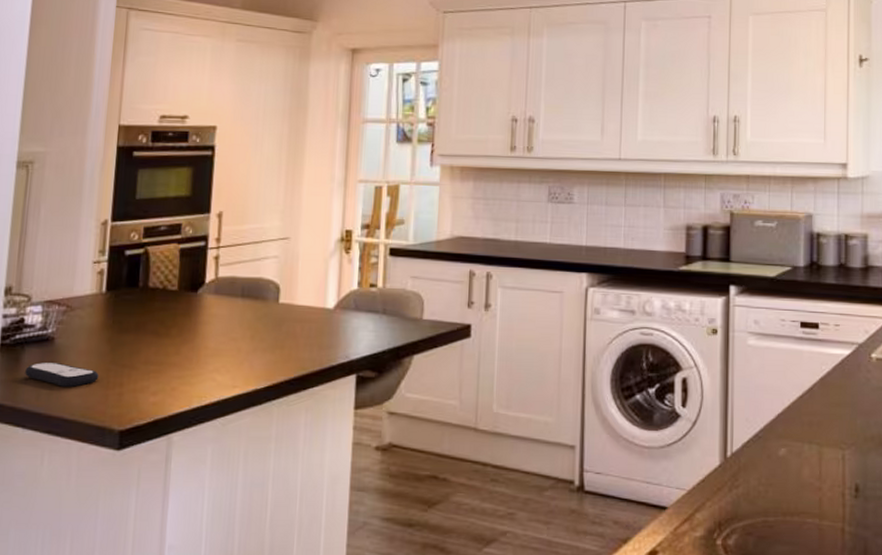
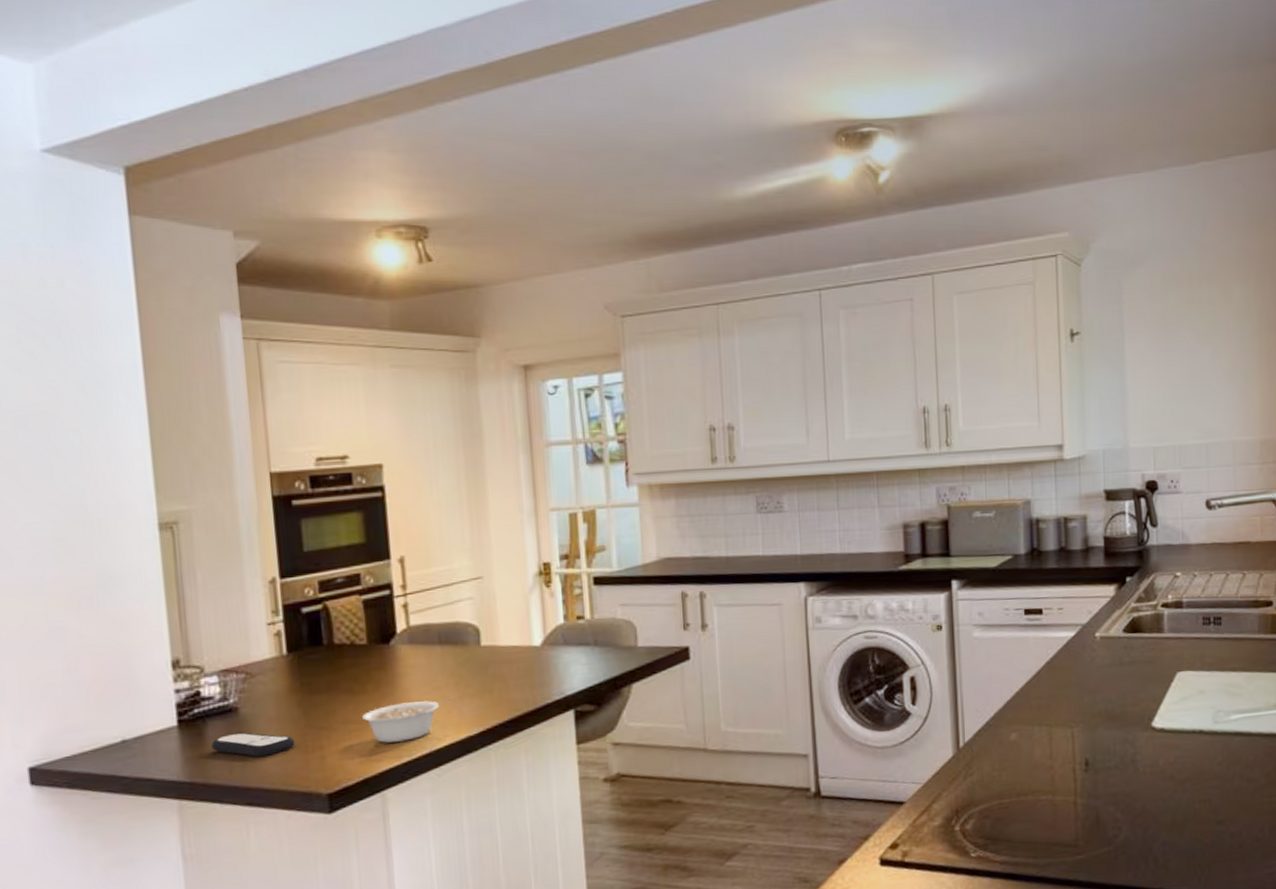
legume: none [162,349,248,387] -> present [362,696,455,743]

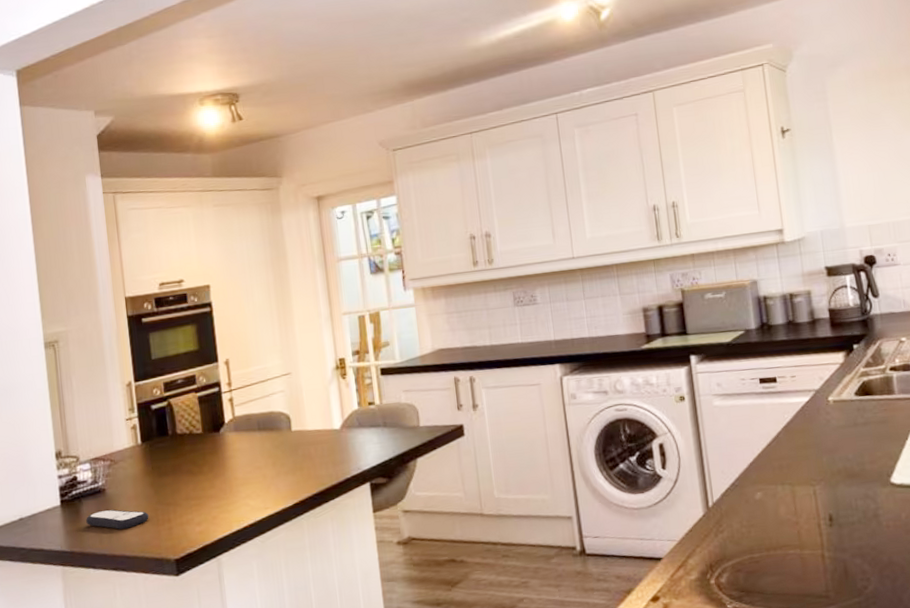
legume: present [362,696,455,743] -> none [200,474,272,515]

